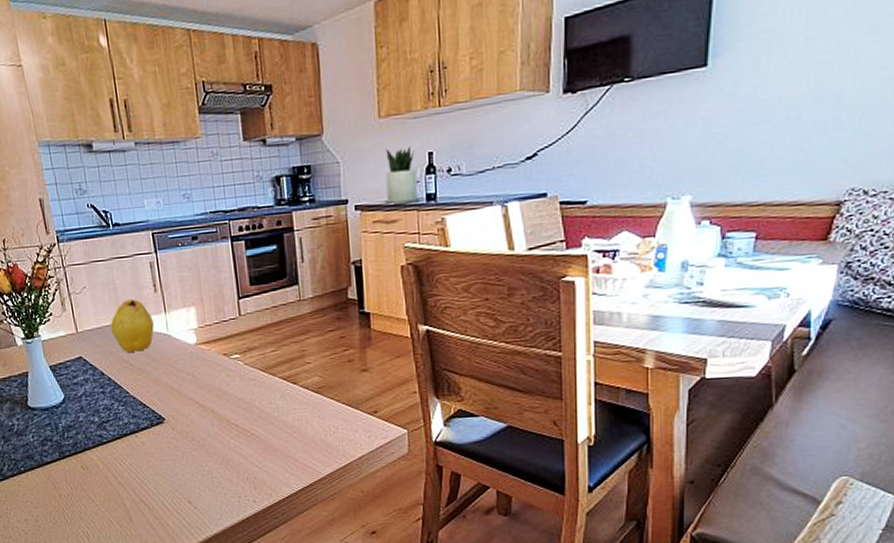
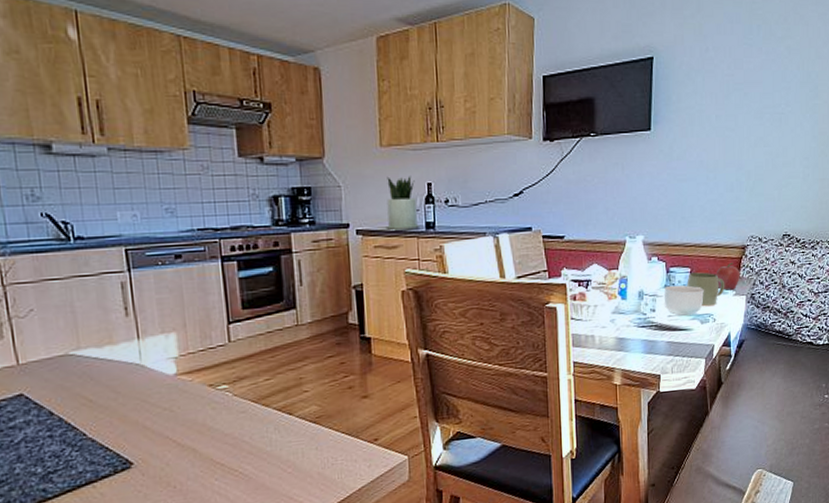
fruit: present [110,299,154,353] -> none [65,323,123,388]
teacup: none [716,253,774,291] -> present [664,285,704,317]
mug: none [750,236,807,280] -> present [687,272,725,307]
fruit: none [793,222,831,259] -> present [716,262,740,291]

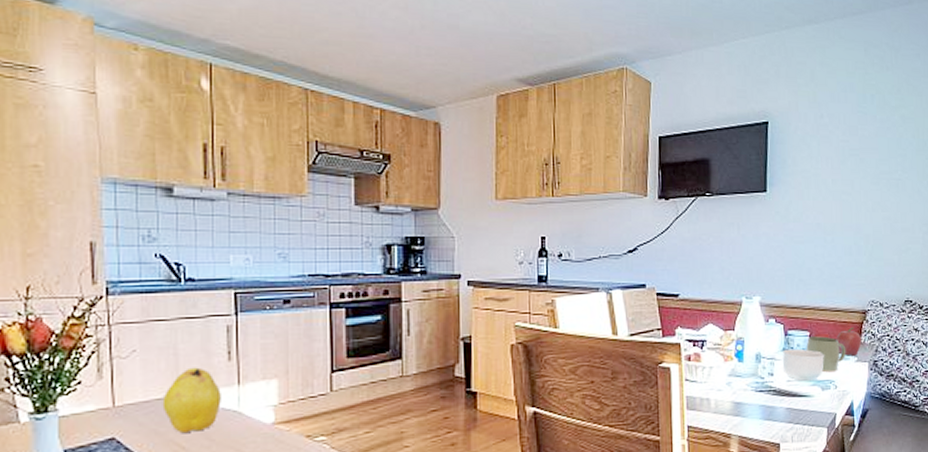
fruit: none [65,323,123,388] -> present [162,367,221,434]
planter: present [385,176,421,231] -> none [497,229,533,283]

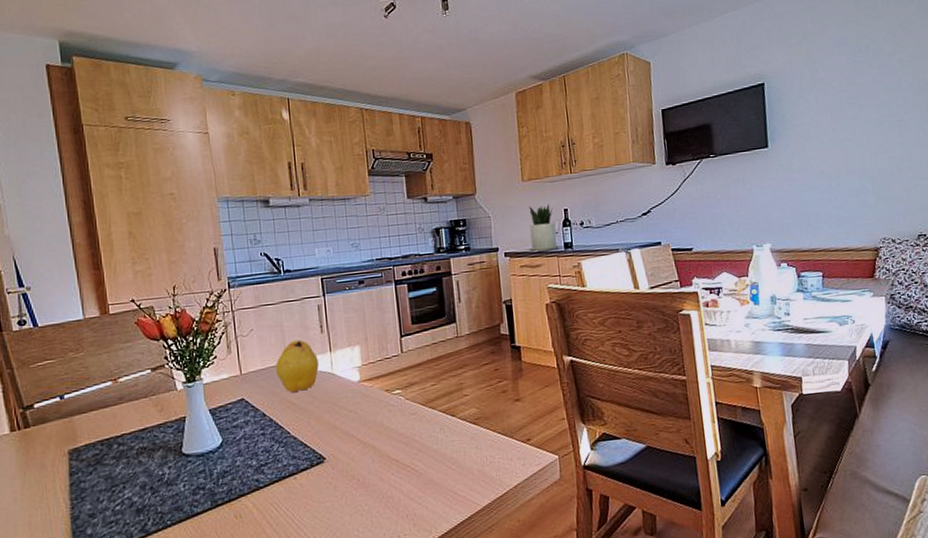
planter: none [497,229,533,283] -> present [529,204,560,252]
teacup: present [782,348,824,382] -> none [797,288,840,319]
mug: present [806,336,846,373] -> none [820,275,862,309]
fruit: present [836,327,862,356] -> none [849,264,877,292]

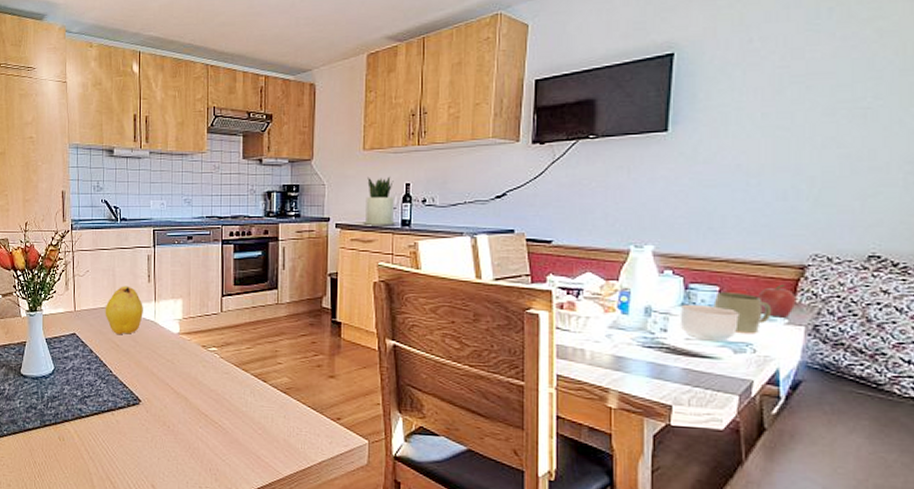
teacup: none [797,288,840,319] -> present [679,304,739,343]
mug: none [820,275,862,309] -> present [713,292,772,334]
fruit: none [849,264,877,292] -> present [757,284,797,318]

